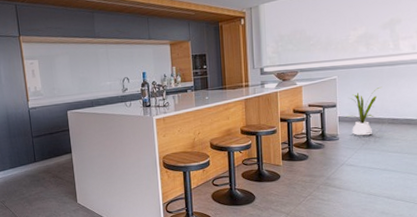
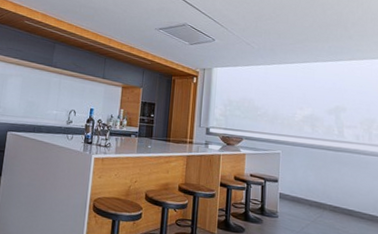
house plant: present [346,86,382,136] -> none [287,170,325,219]

